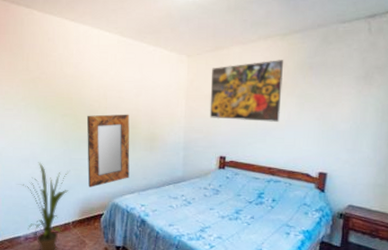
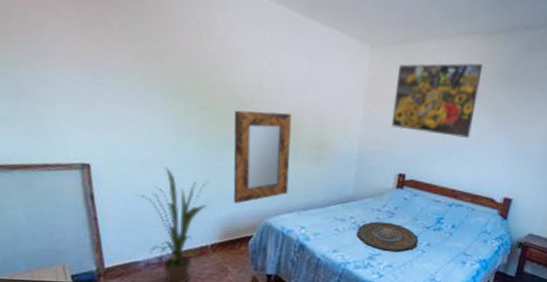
tray: none [187,198,243,224] -> present [356,221,419,252]

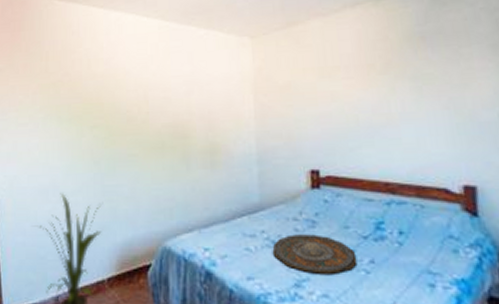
home mirror: present [233,110,292,204] -> none [122,119,185,226]
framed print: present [391,63,483,138] -> none [285,31,390,118]

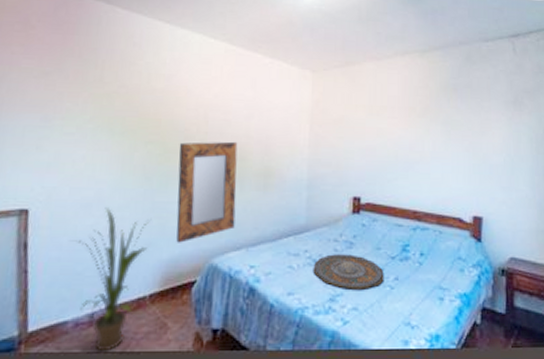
home mirror: none [122,119,185,226] -> present [176,141,238,243]

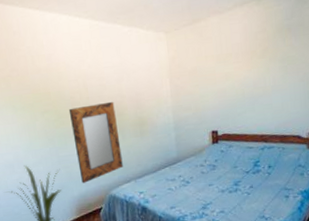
tray: present [313,254,384,289] -> none [187,174,242,199]

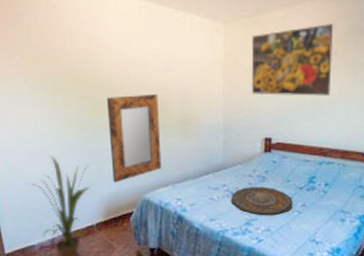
tray: none [187,174,242,199] -> present [231,187,293,215]
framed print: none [192,25,266,94] -> present [251,24,334,96]

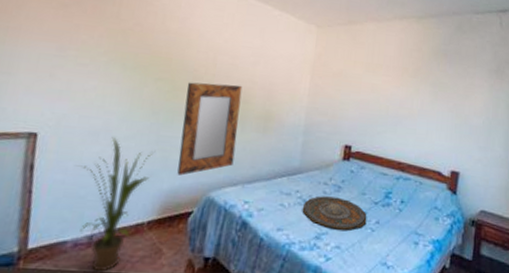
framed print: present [251,24,334,96] -> none [336,42,419,111]

